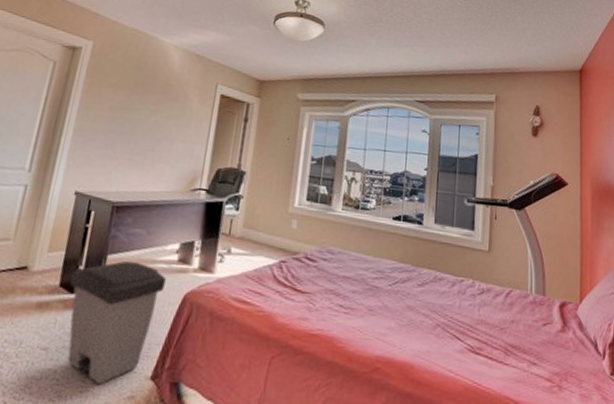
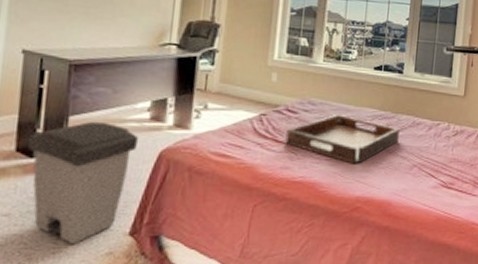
serving tray: none [304,265,421,320] -> present [285,115,400,164]

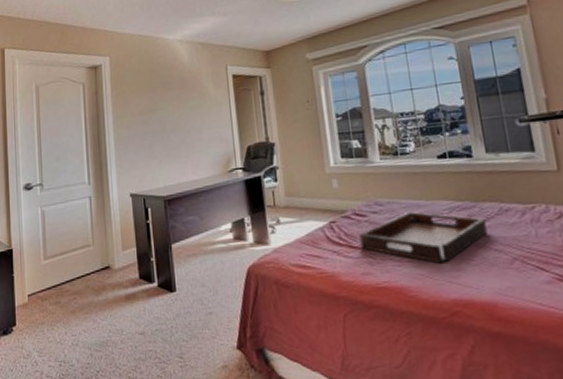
trash can: present [27,122,139,244] -> none [146,247,229,358]

